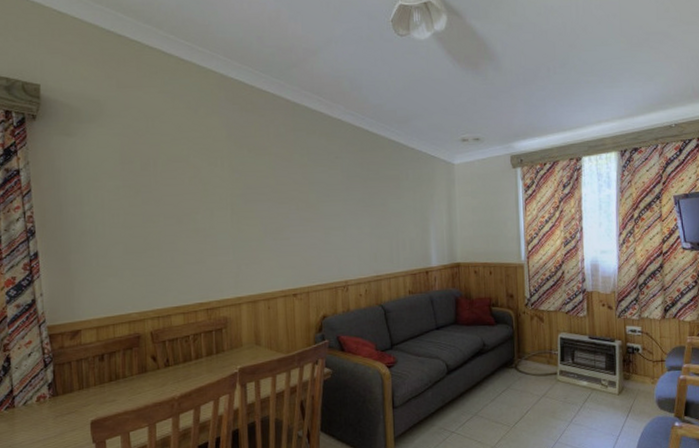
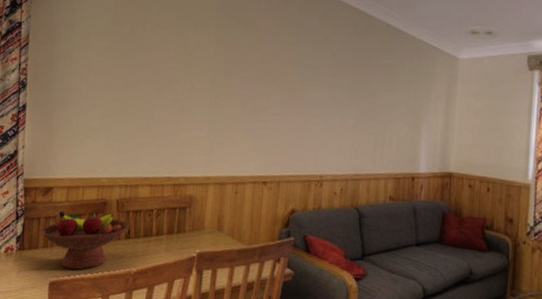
fruit bowl: none [73,346,168,406] -> present [40,211,130,270]

